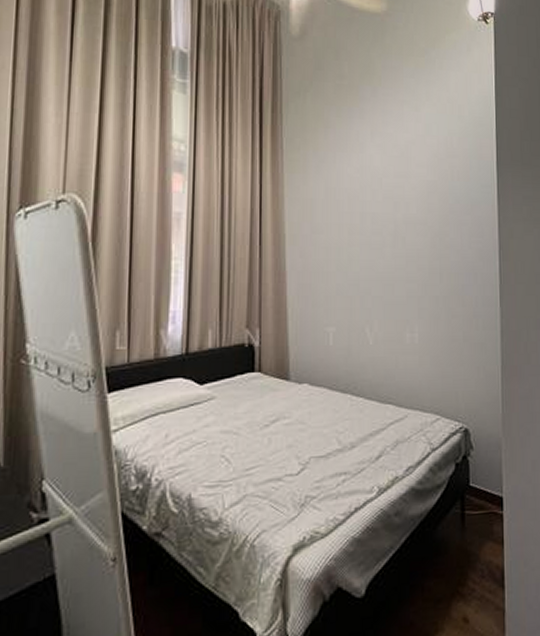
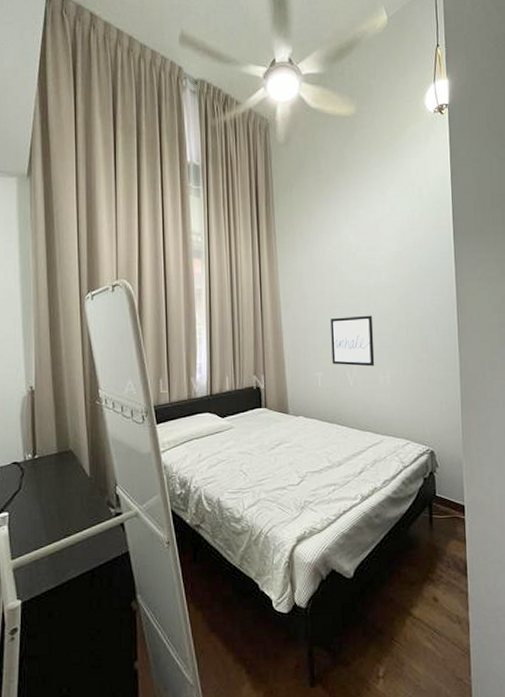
wall art: none [348,257,401,321] -> present [330,315,375,367]

